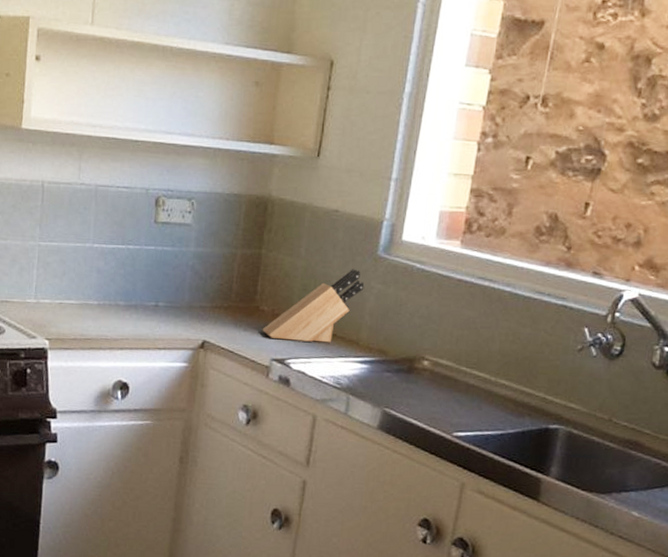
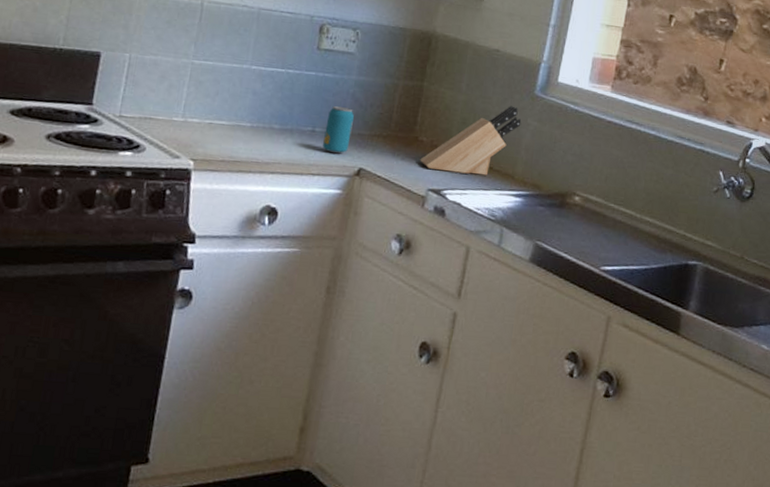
beverage can: none [167,280,195,327] -> present [323,106,354,154]

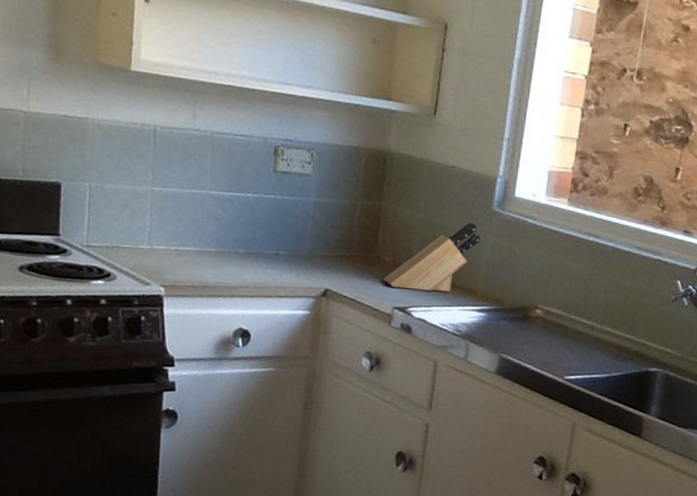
beverage can: present [323,106,354,154] -> none [288,229,316,276]

